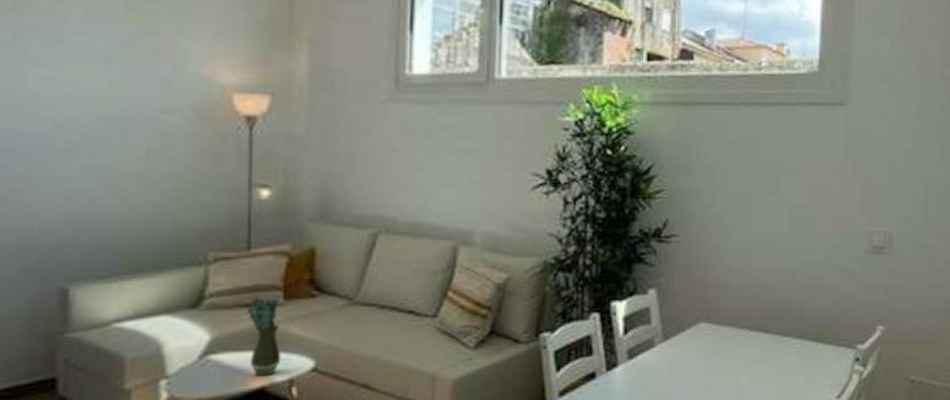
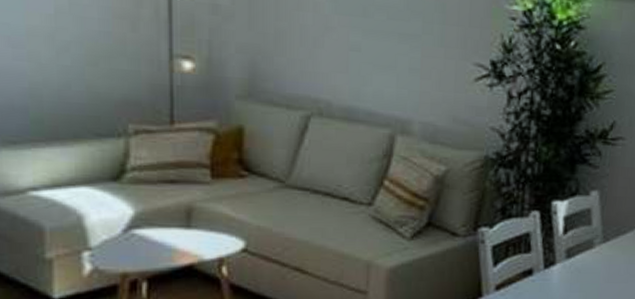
vase: present [247,295,281,377] -> none [172,171,210,254]

